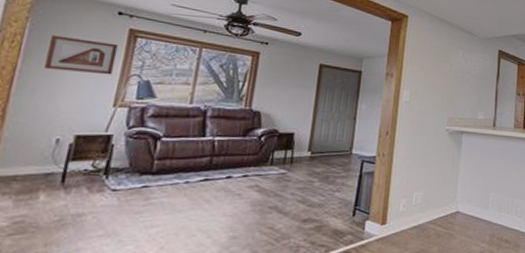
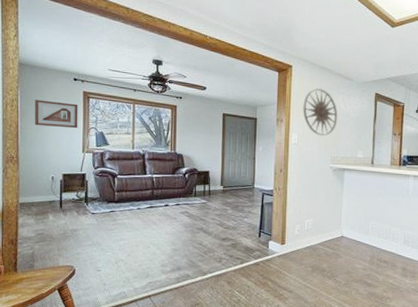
wall art: none [417,42,457,94] -> present [303,89,338,136]

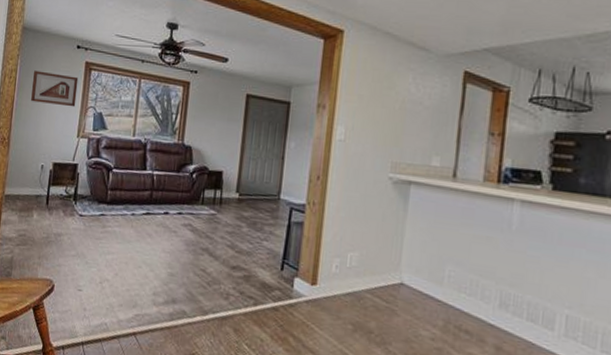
wall art: present [303,89,338,136] -> none [354,63,406,132]

